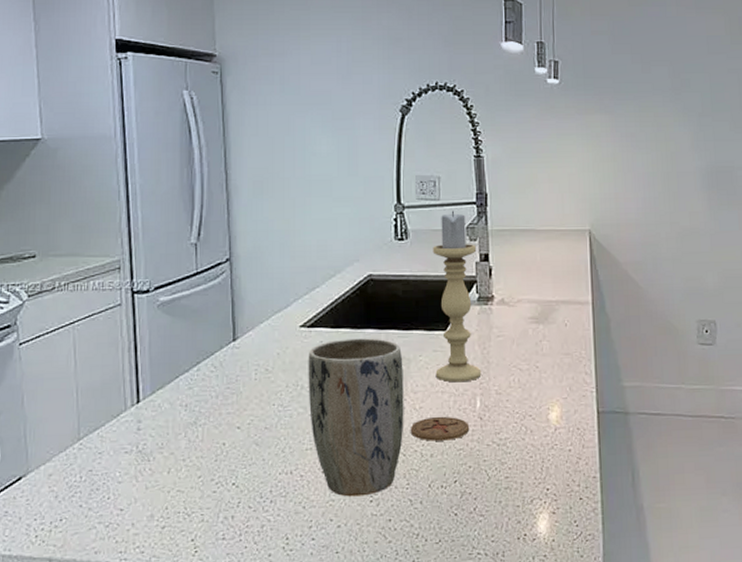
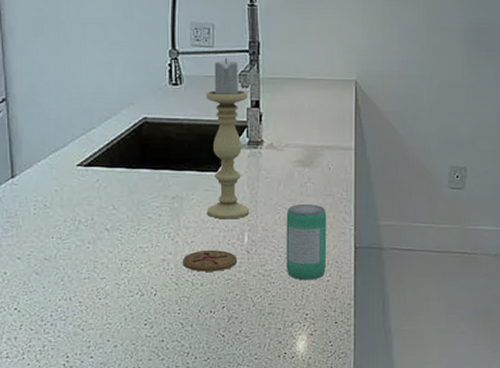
plant pot: present [308,338,404,497] -> none [85,177,177,321]
beverage can: none [521,364,567,450] -> present [286,204,327,281]

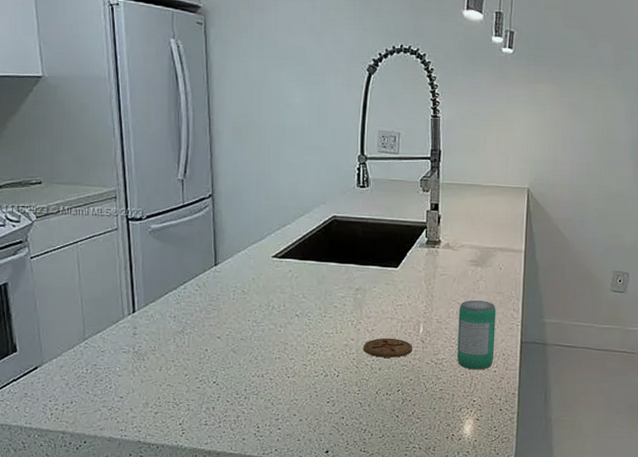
candle holder: present [206,58,250,220] -> none [386,164,428,311]

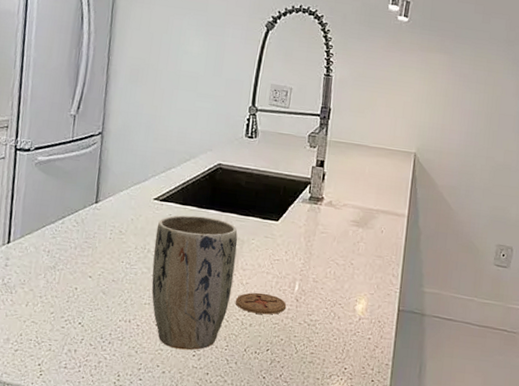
plant pot: none [278,269,360,398] -> present [151,215,238,351]
beverage can: present [457,300,496,370] -> none [331,261,375,336]

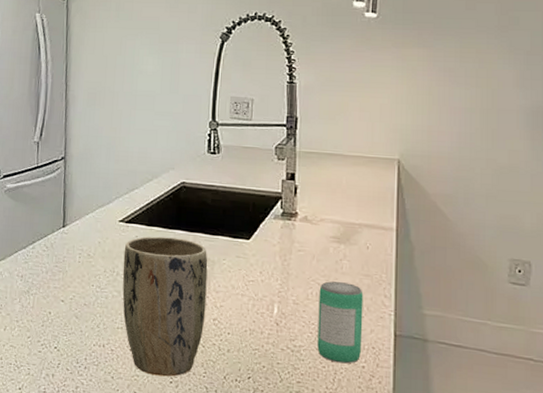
coaster: present [235,292,287,315] -> none [210,316,266,340]
beverage can: none [331,261,375,336] -> present [317,281,364,364]

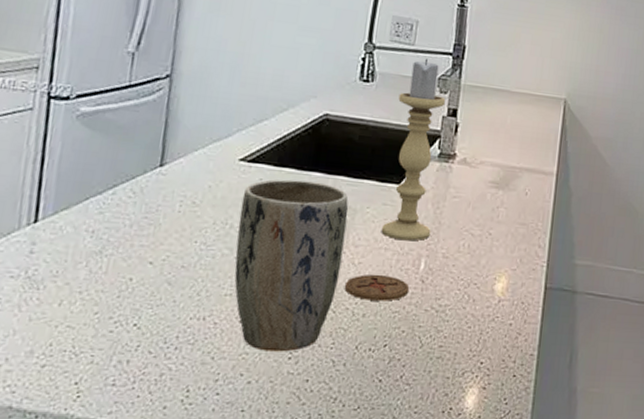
coaster: none [210,316,266,340] -> present [344,274,410,301]
candle holder: none [237,131,284,289] -> present [381,58,446,241]
beverage can: present [317,281,364,364] -> none [464,231,518,322]

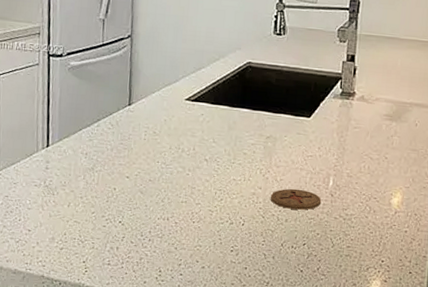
plant pot: present [234,179,349,352] -> none [187,114,270,246]
candle holder: present [381,58,446,241] -> none [297,14,345,163]

